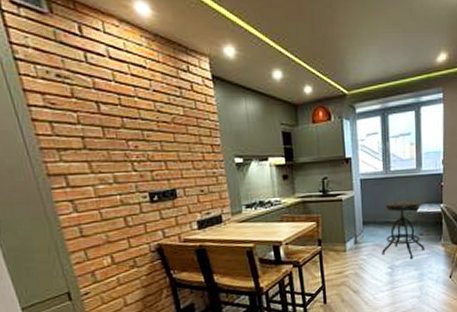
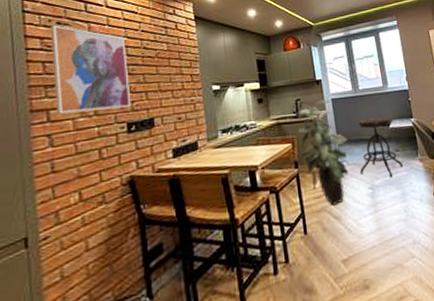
wall art: none [49,78,151,180] -> present [50,25,131,114]
indoor plant: none [320,179,374,281] -> present [295,99,351,206]

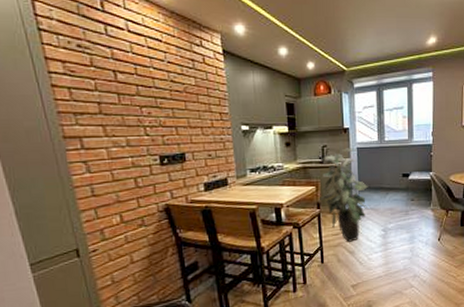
wall art: present [50,25,131,114] -> none [70,48,162,142]
stool: present [357,117,403,179] -> none [376,168,415,224]

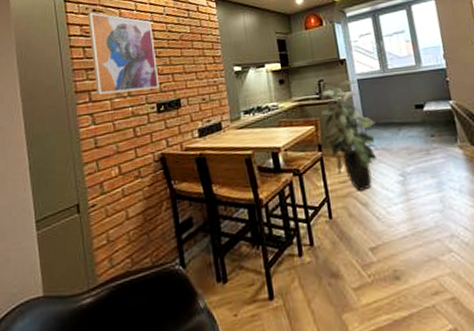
wall art: none [70,48,162,142] -> present [87,12,160,95]

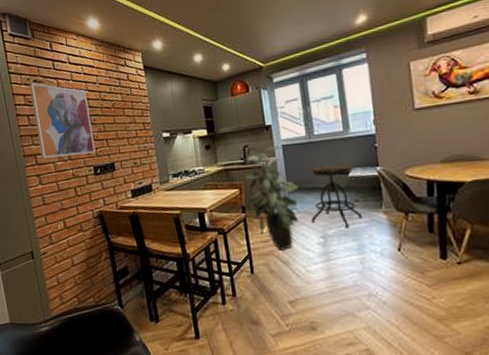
stool: none [386,98,439,166] -> present [310,164,362,229]

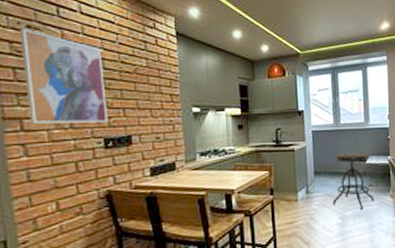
indoor plant: present [243,146,302,250] -> none [272,131,325,232]

